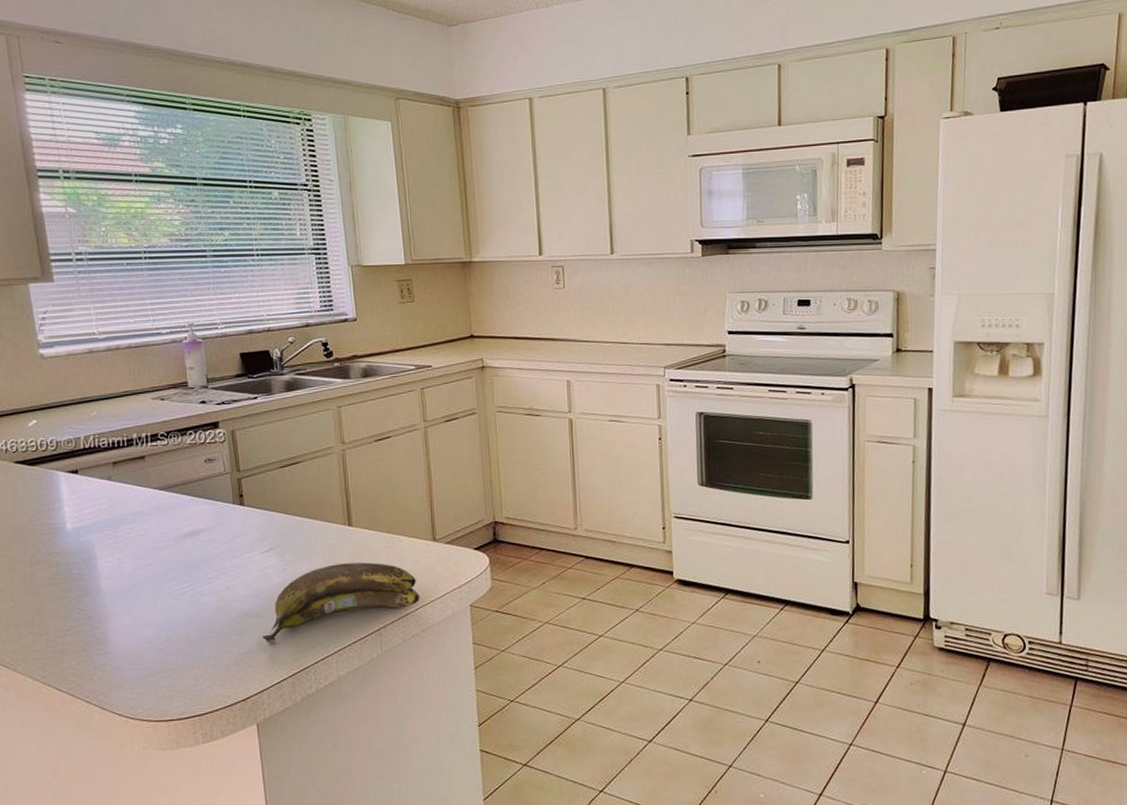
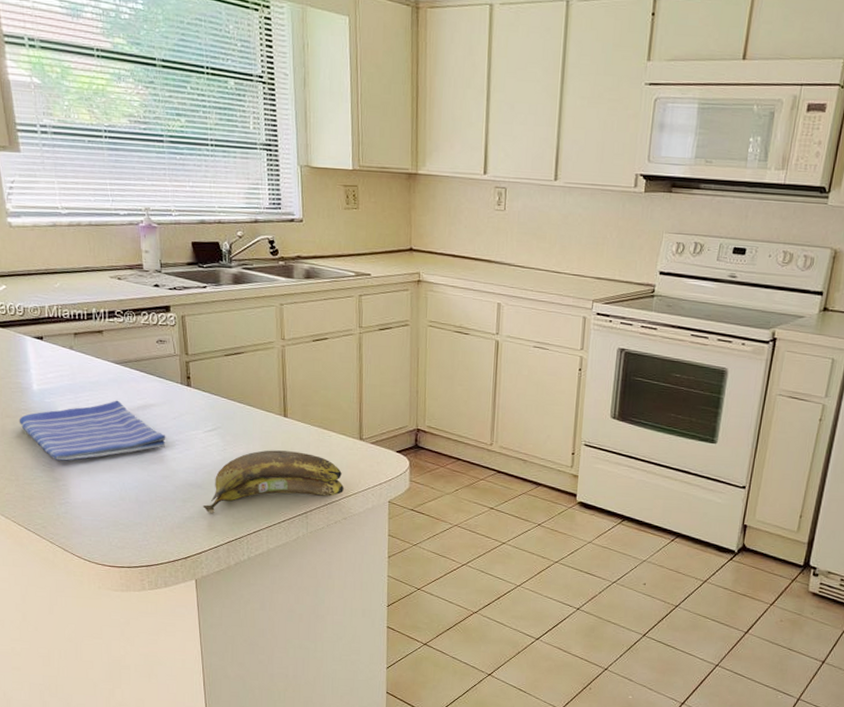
dish towel: none [50,529,218,606] -> present [19,400,166,461]

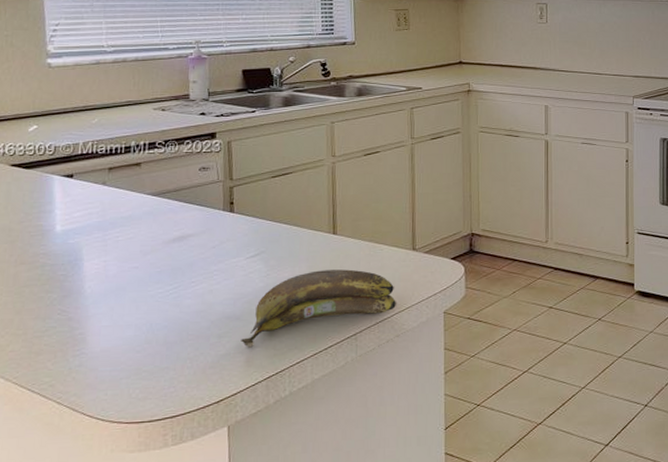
dish towel: present [19,400,166,461] -> none [35,233,203,307]

